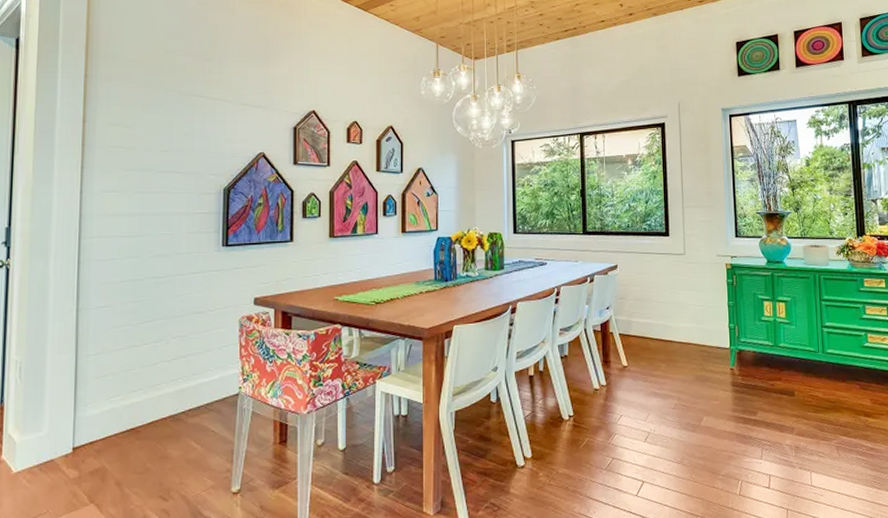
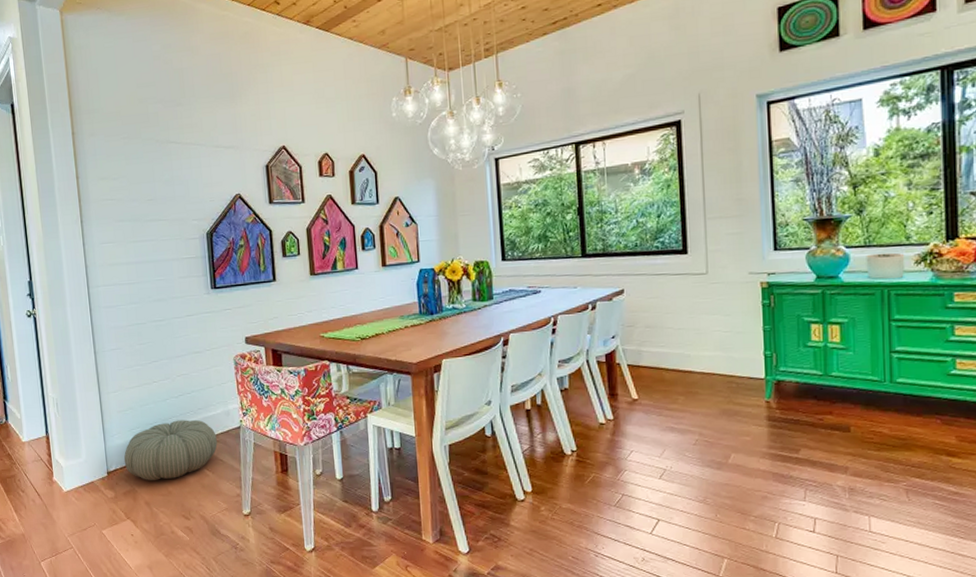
pouf: none [95,386,211,456] -> present [124,420,218,480]

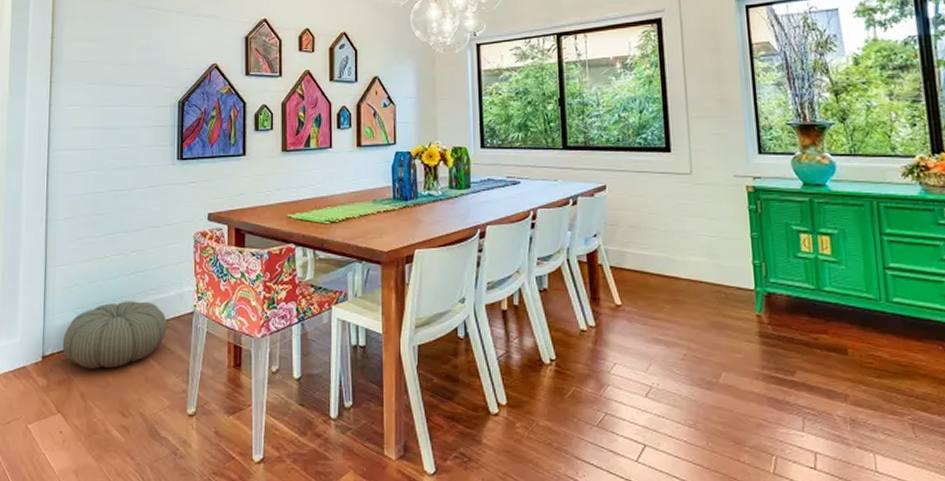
planter: present [866,252,904,280] -> none [852,163,892,191]

